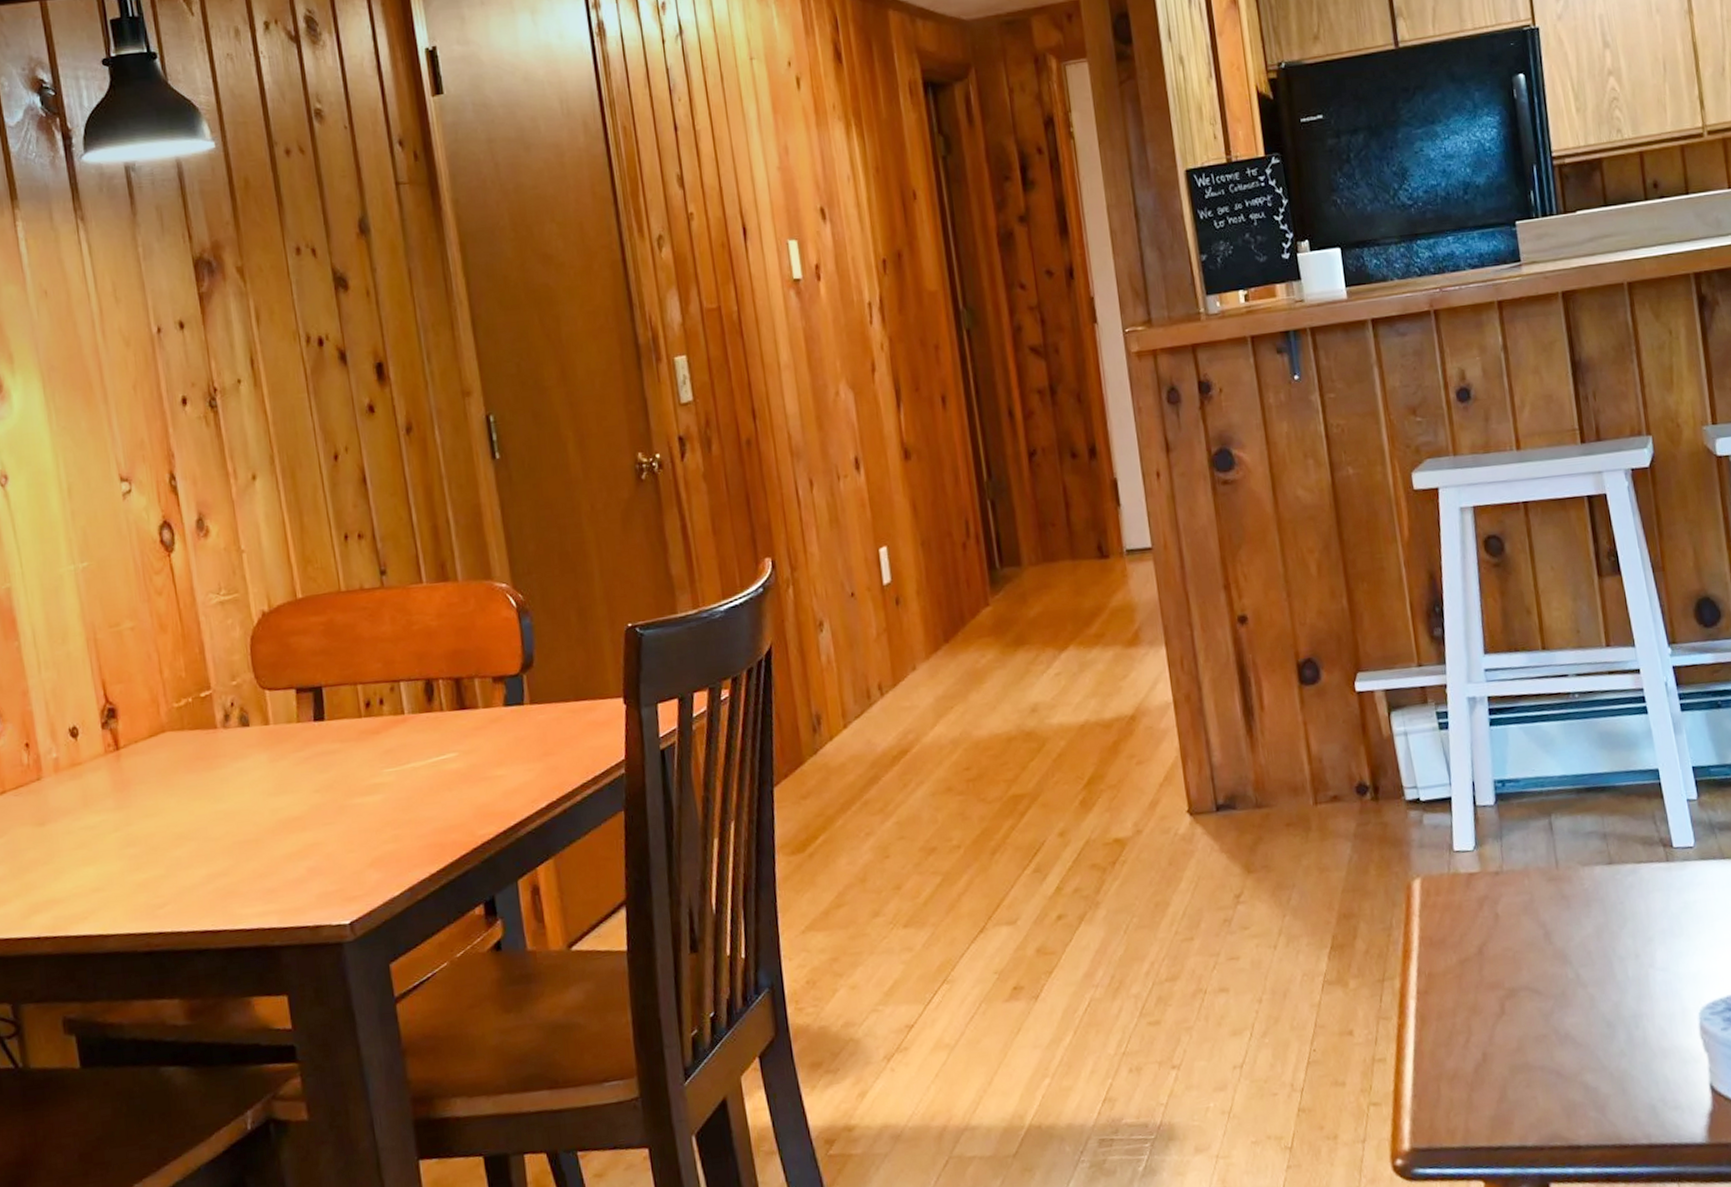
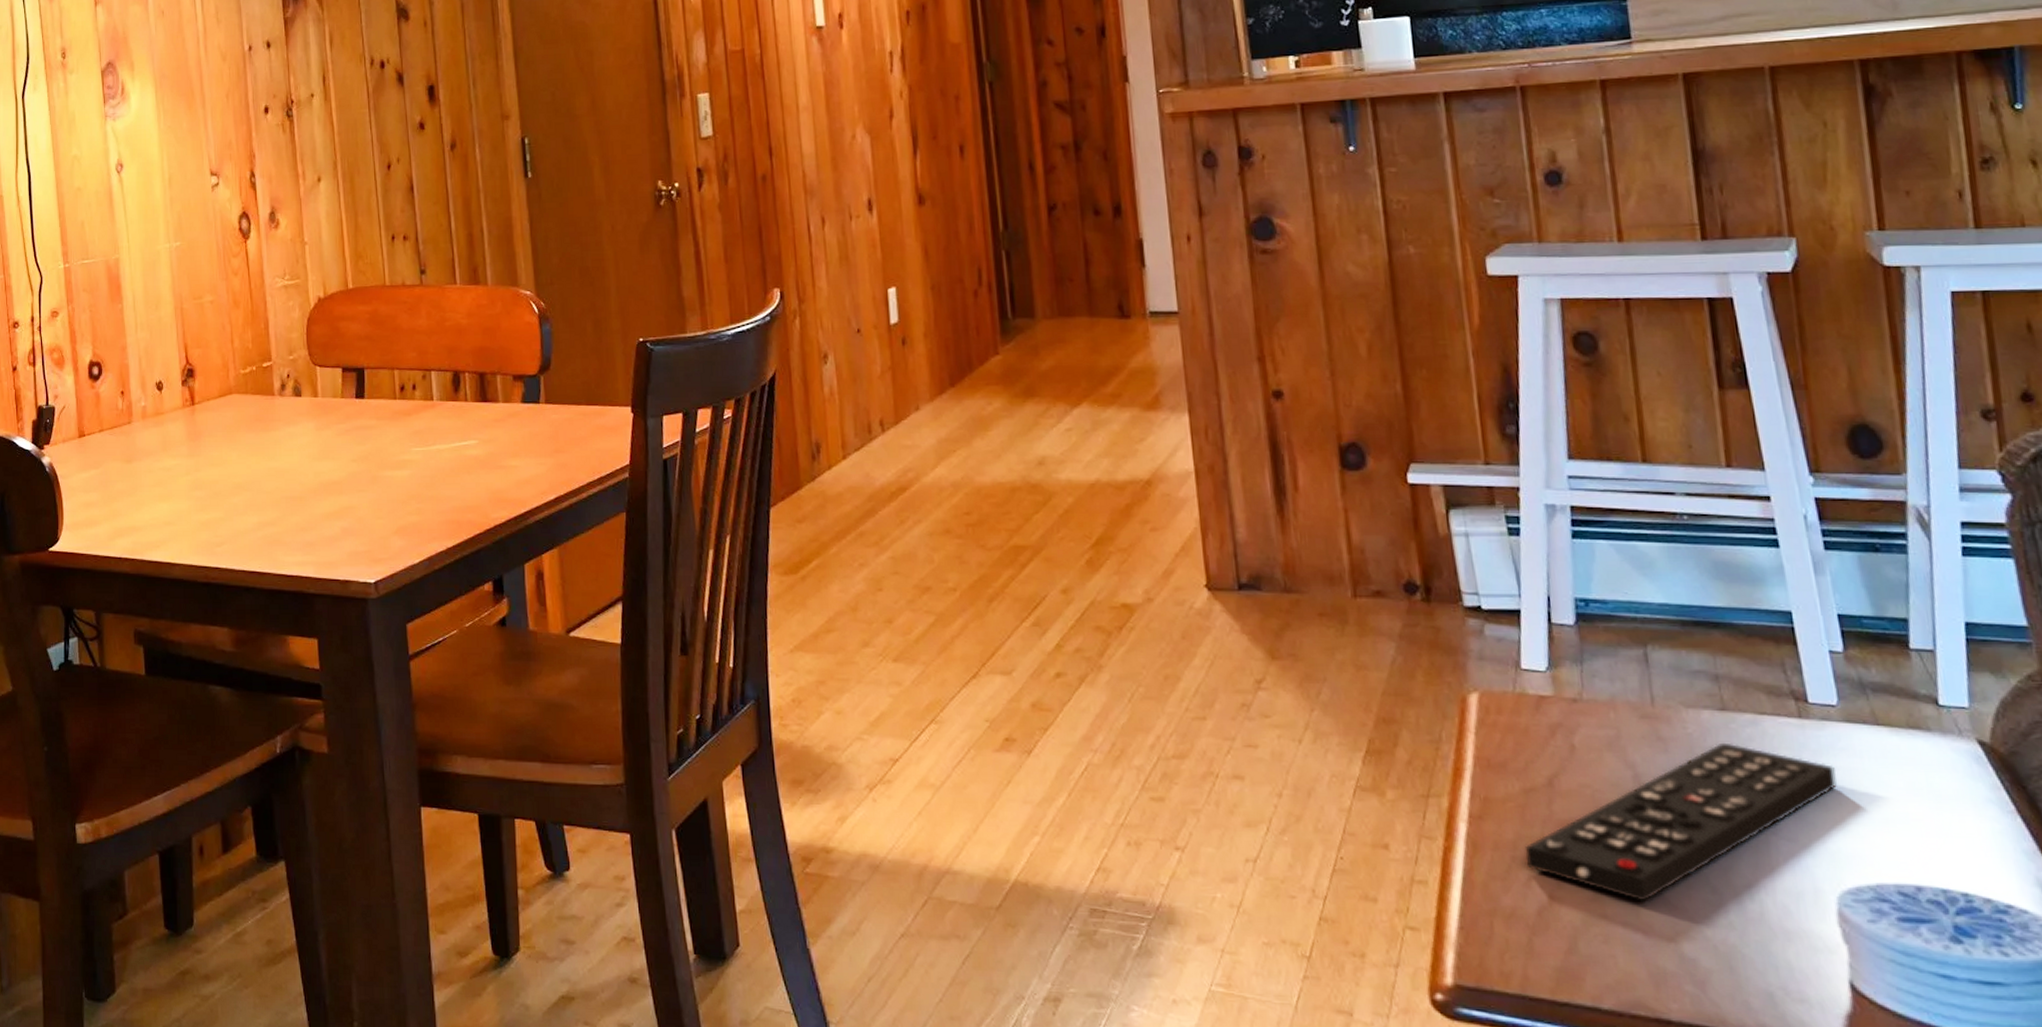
remote control: none [1462,892,1696,1045] -> present [1524,742,1837,902]

